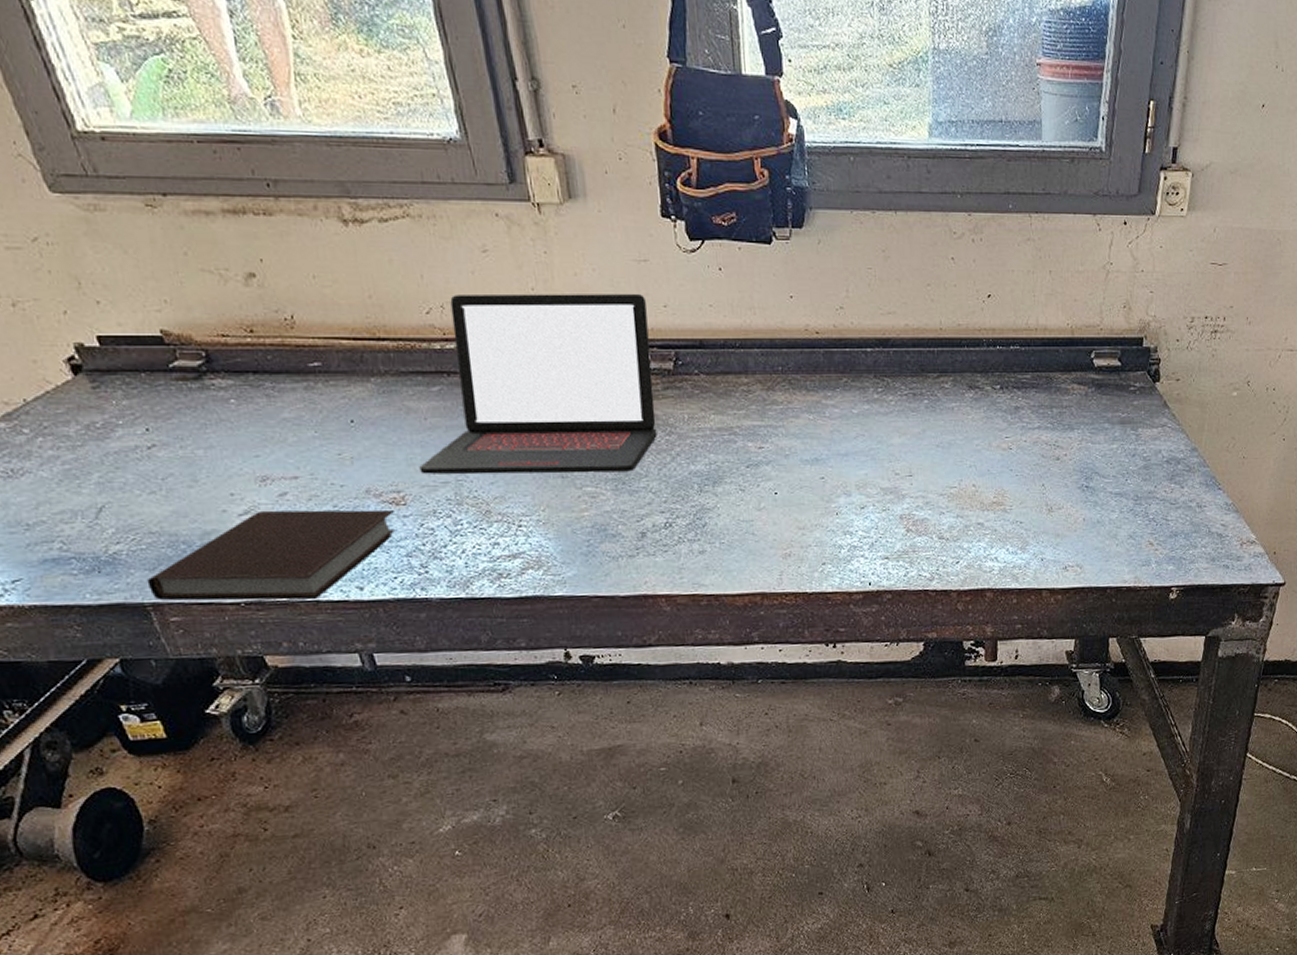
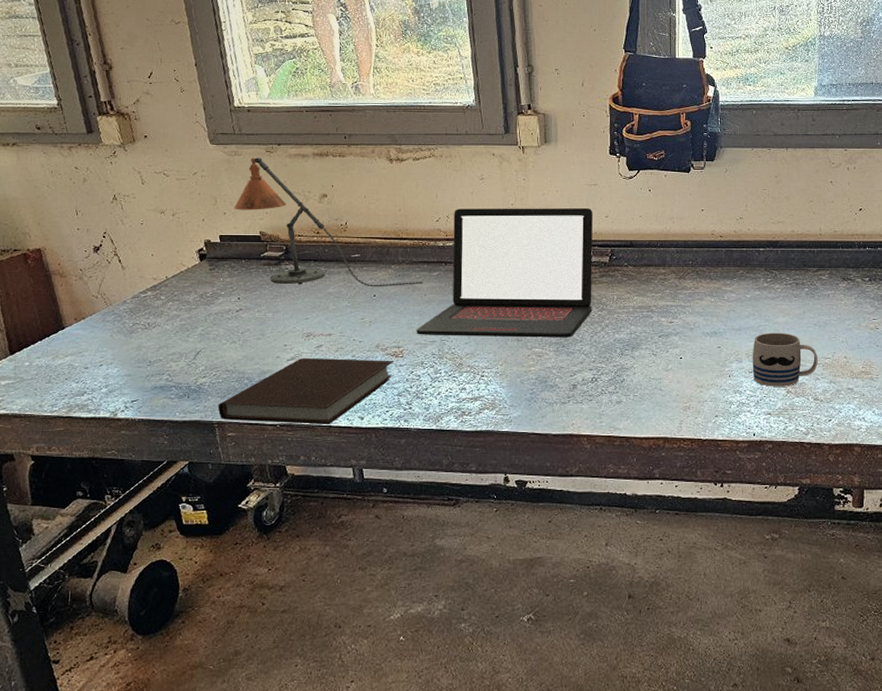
desk lamp: none [110,215,421,410] -> present [234,158,424,287]
mug: none [863,457,942,525] -> present [752,332,818,387]

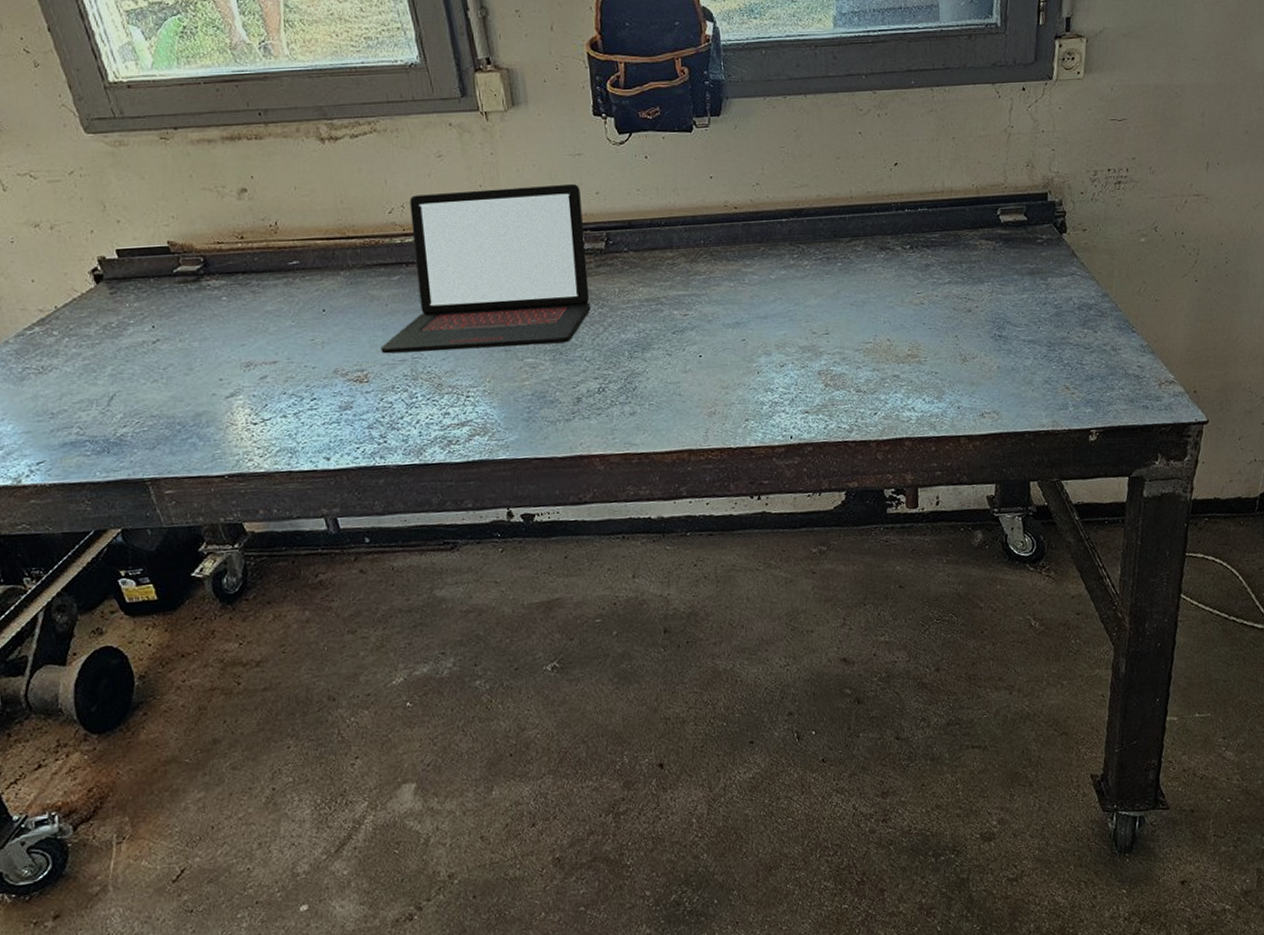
notebook: present [217,357,394,425] -> none [147,387,358,476]
desk lamp: present [234,158,424,287] -> none [129,147,383,306]
mug: present [752,332,818,387] -> none [782,317,858,381]

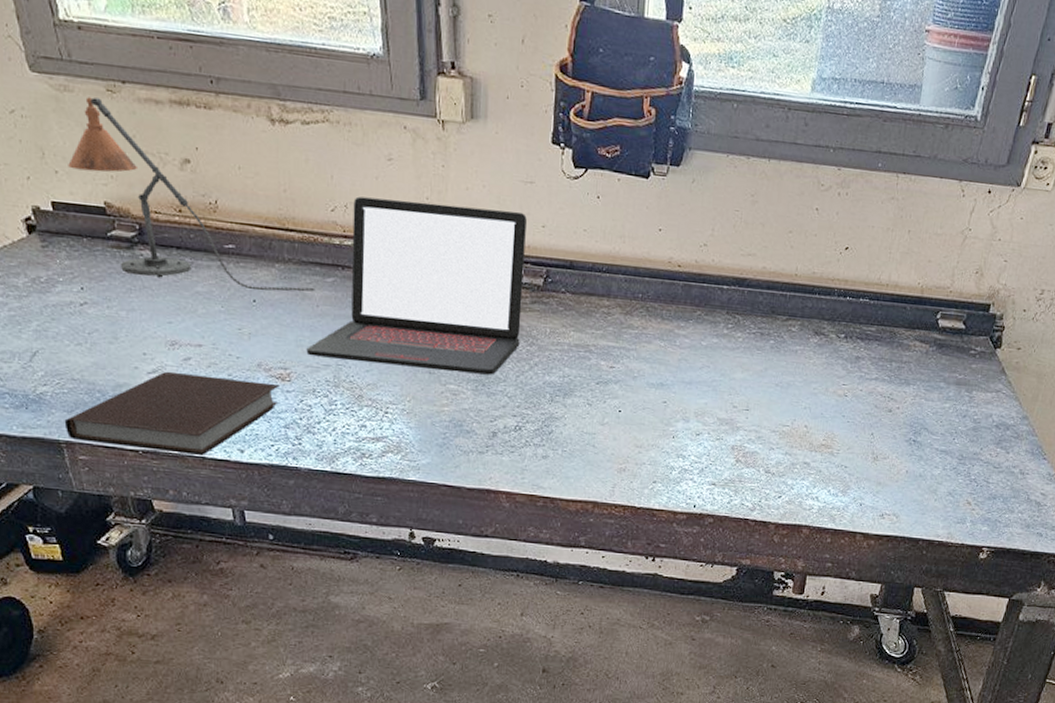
desk lamp: none [129,147,383,306] -> present [68,97,315,292]
notebook: none [147,387,358,476] -> present [64,371,279,457]

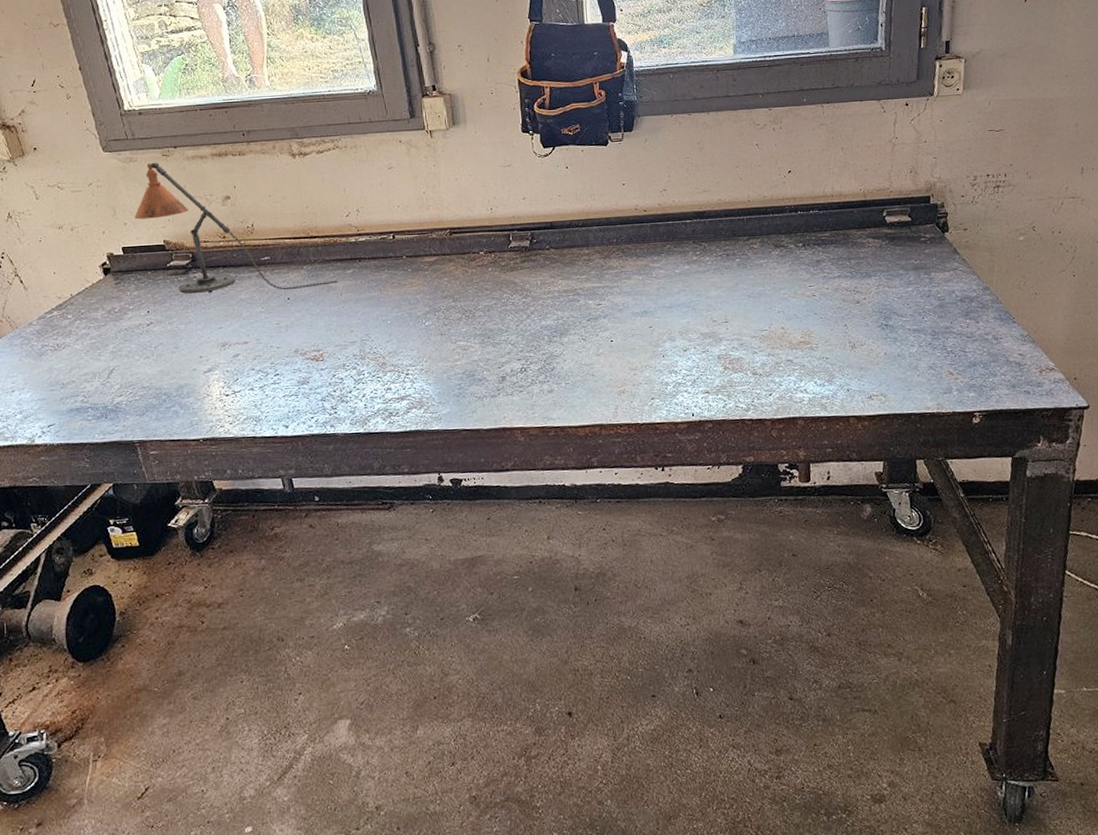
notebook: present [64,371,279,457] -> none [137,364,314,439]
laptop: present [306,196,527,375] -> none [335,191,516,337]

